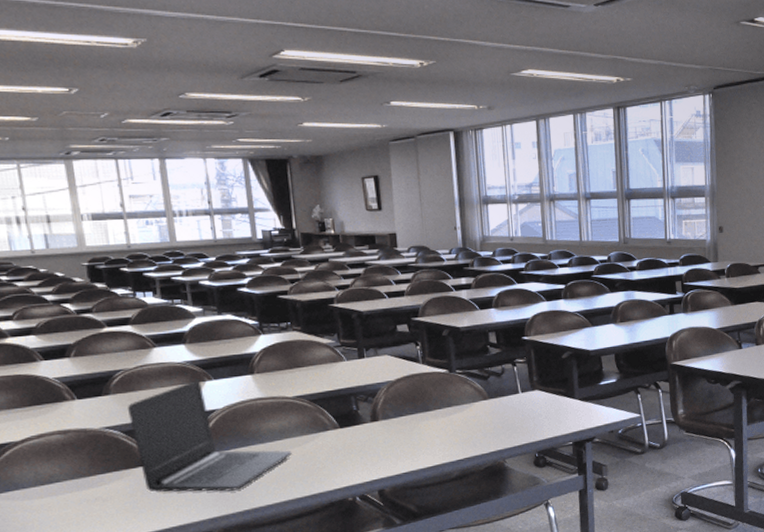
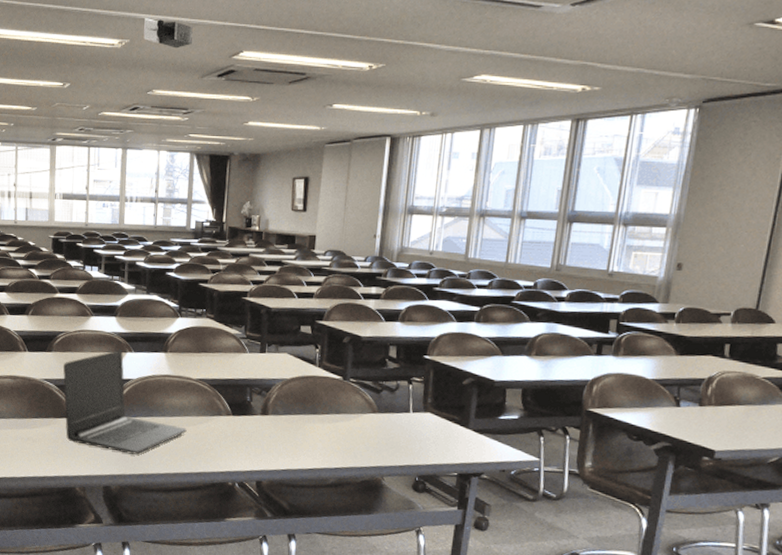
projector: none [161,15,223,48] -> present [143,18,193,49]

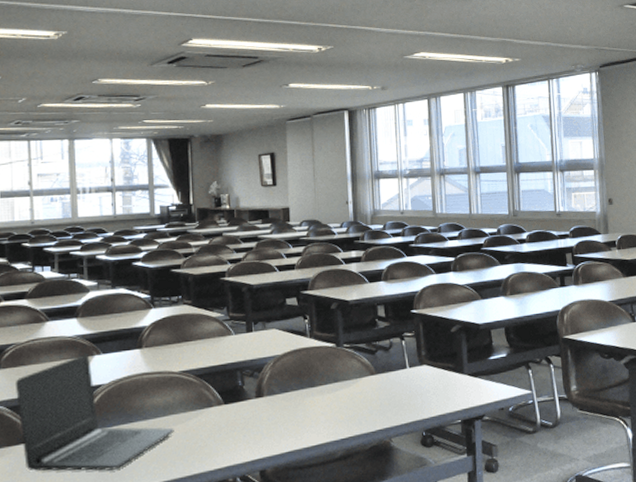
projector: present [143,18,193,49] -> none [82,10,137,38]

